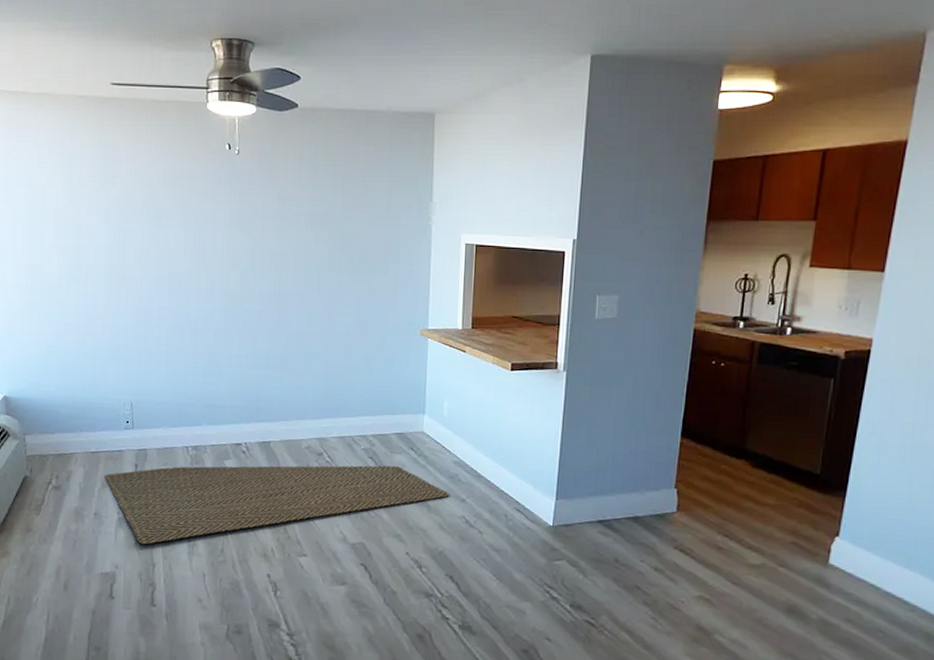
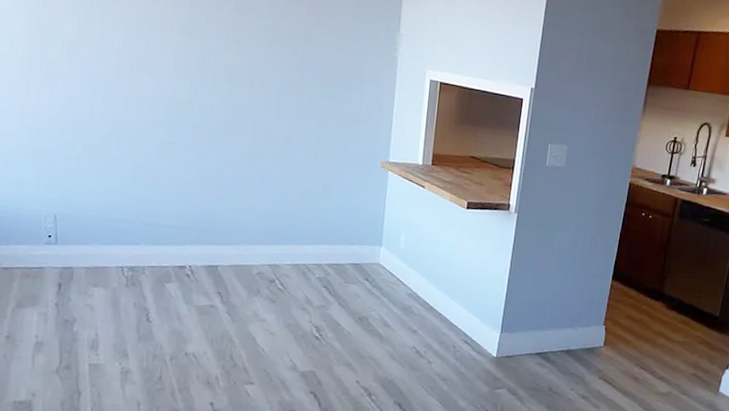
rug: present [104,465,451,545] -> none [19,288,403,371]

